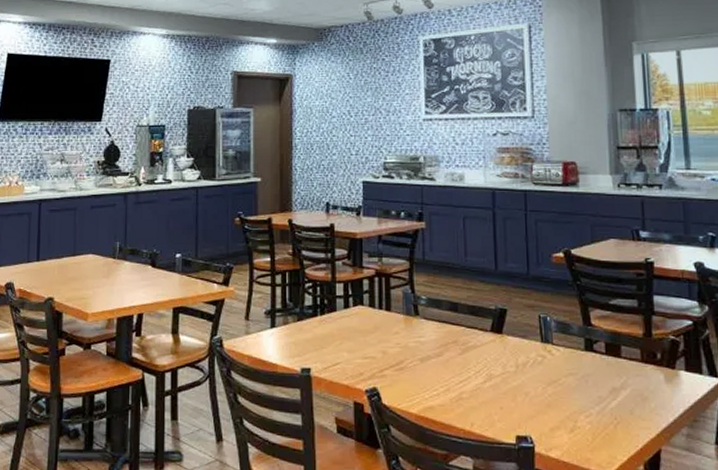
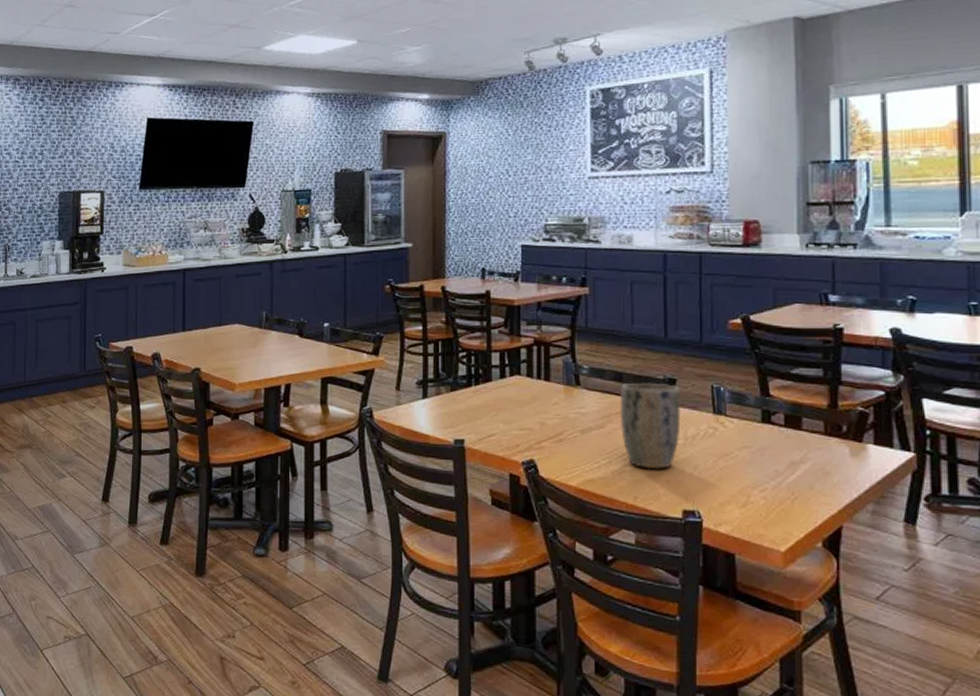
plant pot: none [456,312,512,397] -> present [619,382,681,470]

